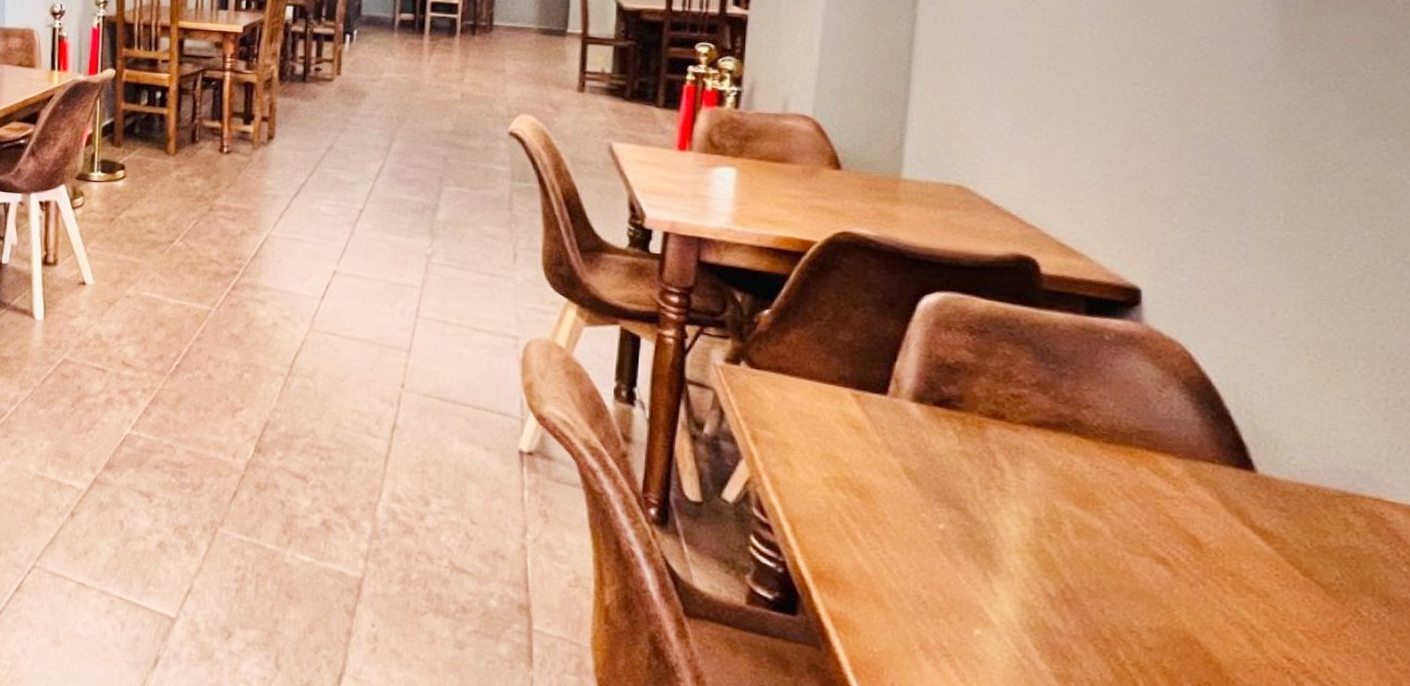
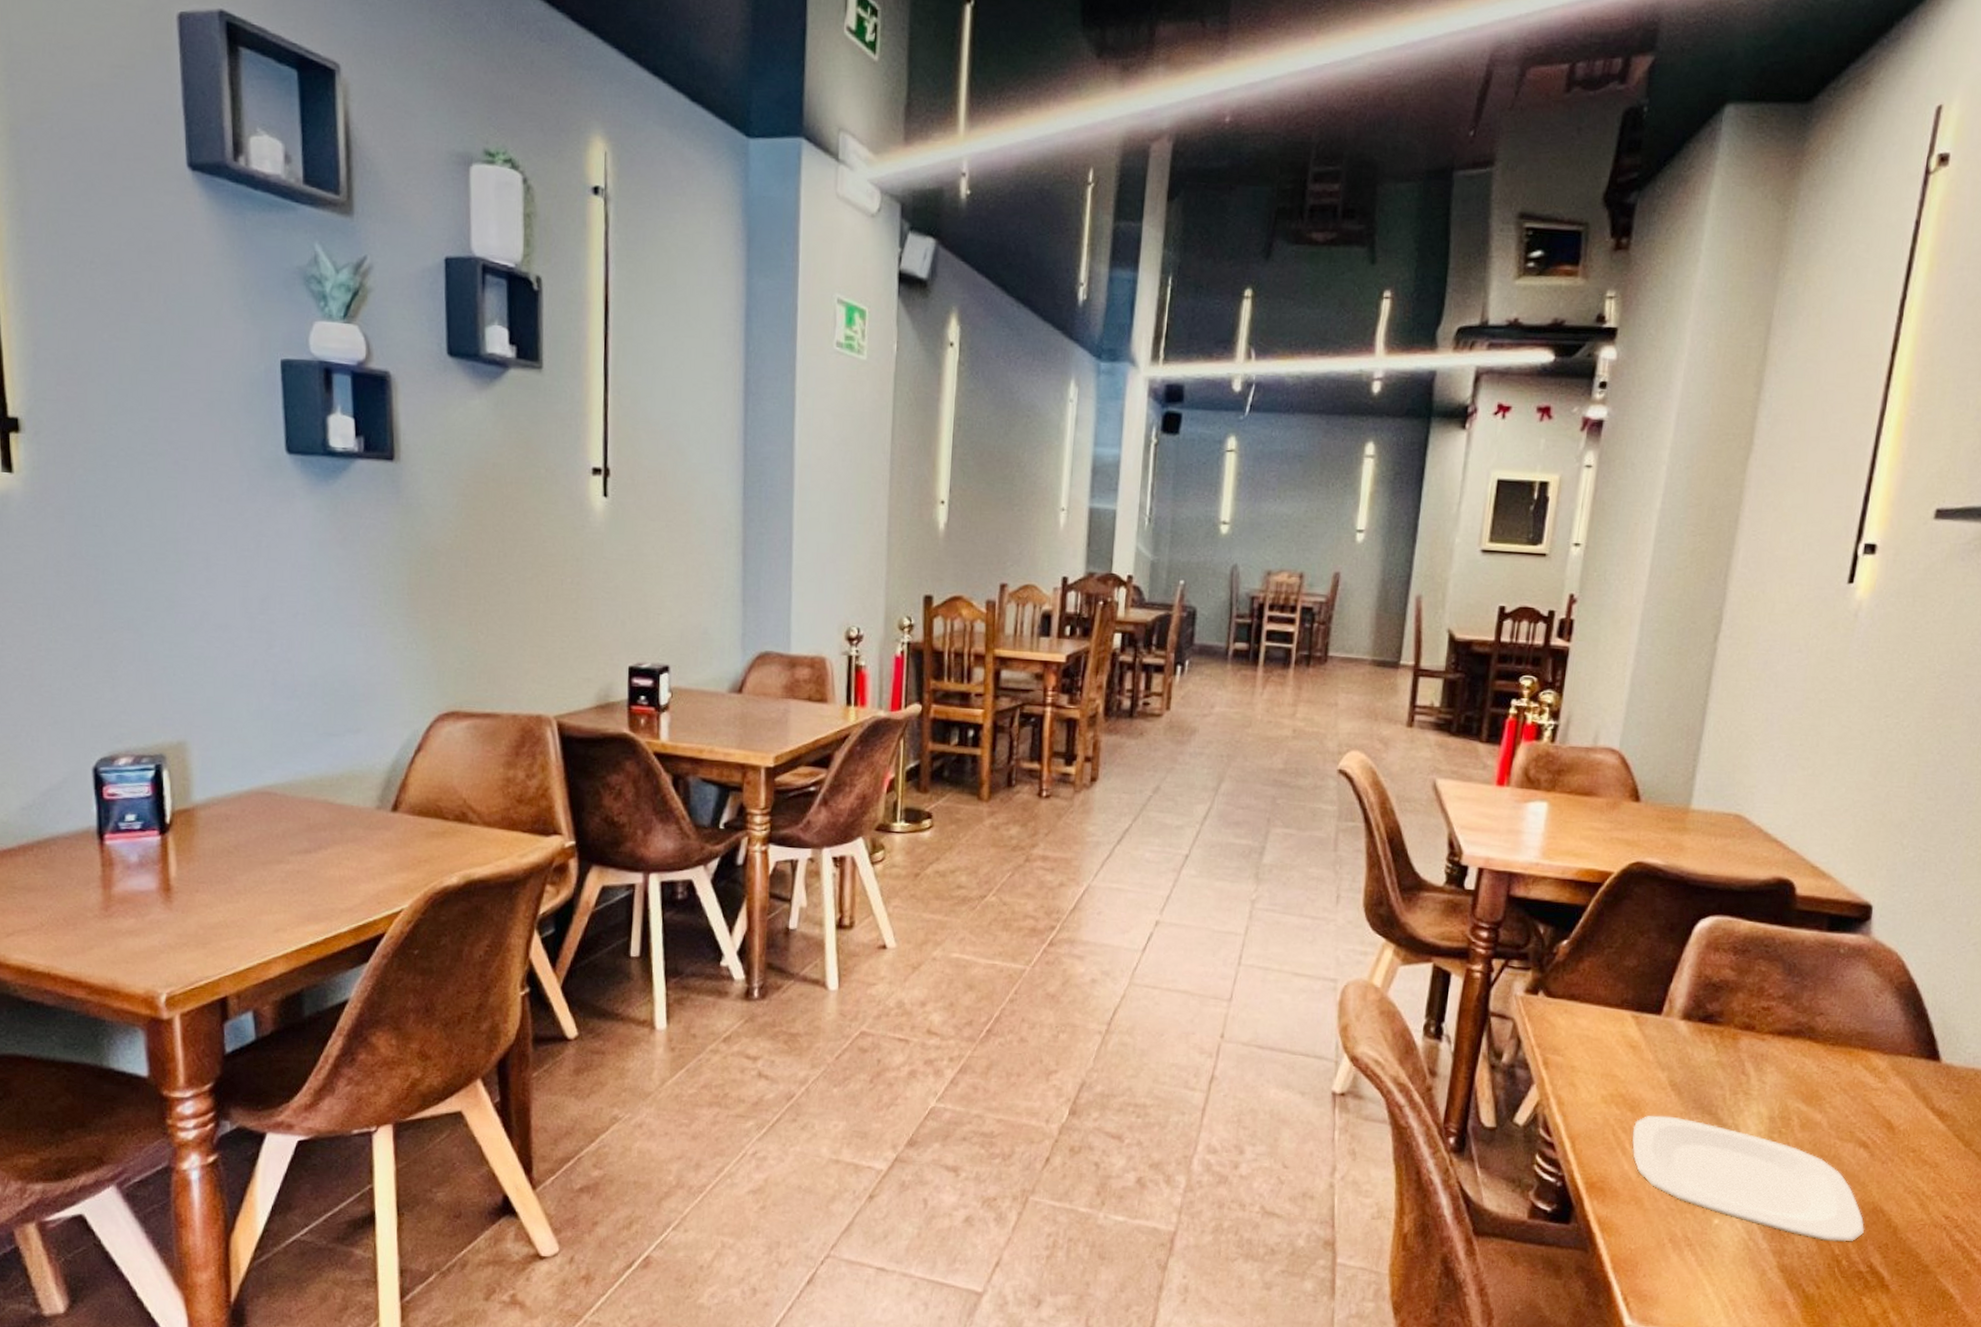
plate: none [863,503,1175,676] -> present [1632,1115,1864,1243]

